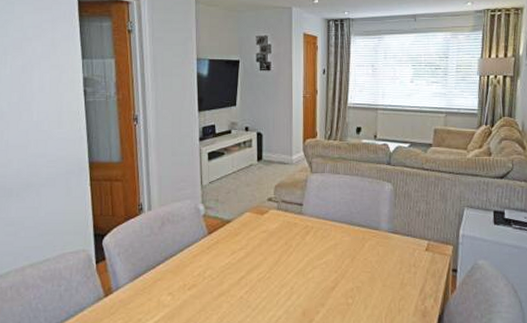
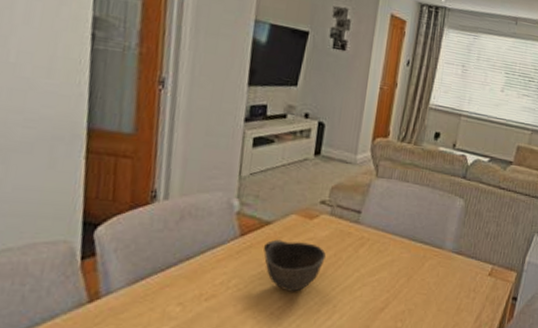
bowl: none [228,234,278,278] -> present [264,239,326,292]

